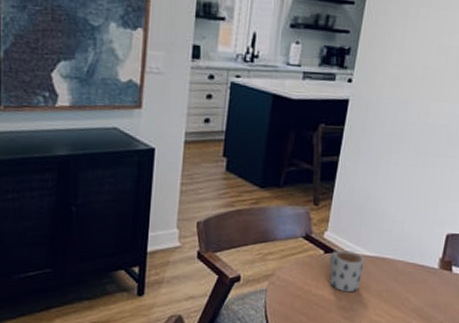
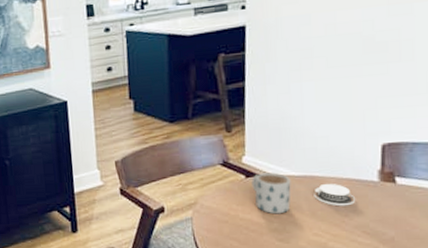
architectural model: none [382,266,416,290] -> present [314,183,355,206]

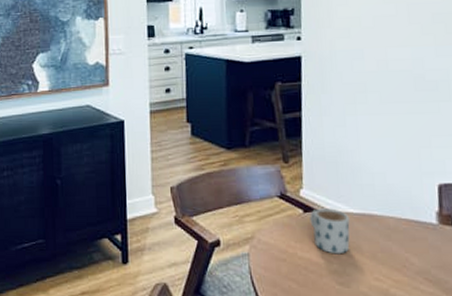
architectural model: present [314,183,355,206] -> none [373,223,415,249]

